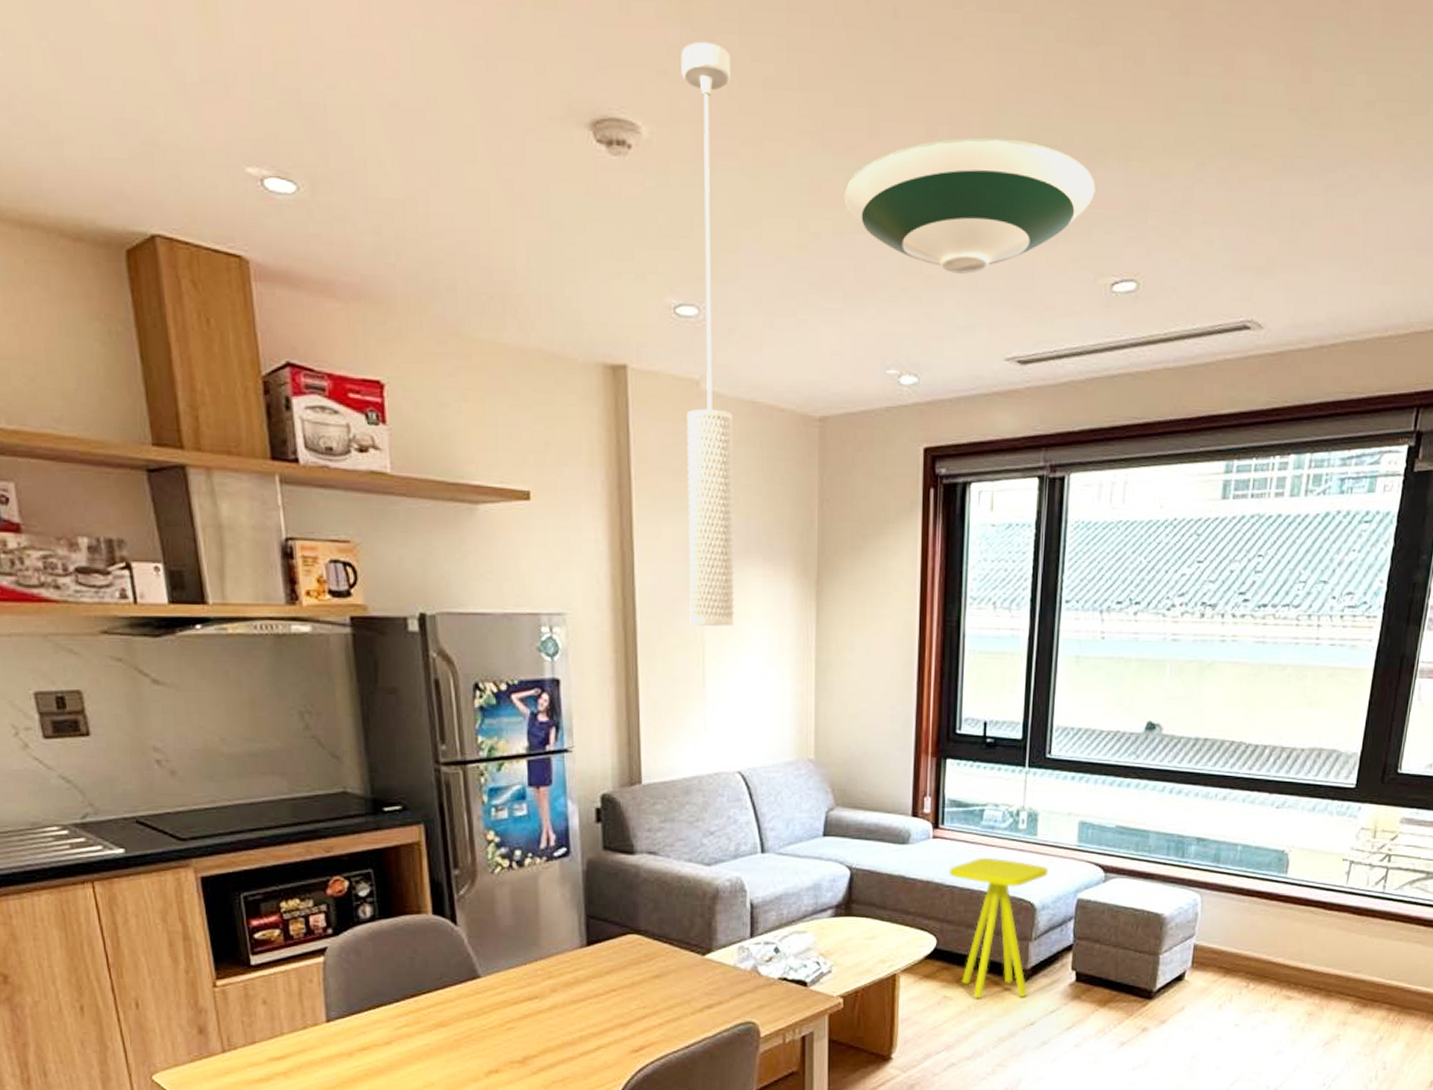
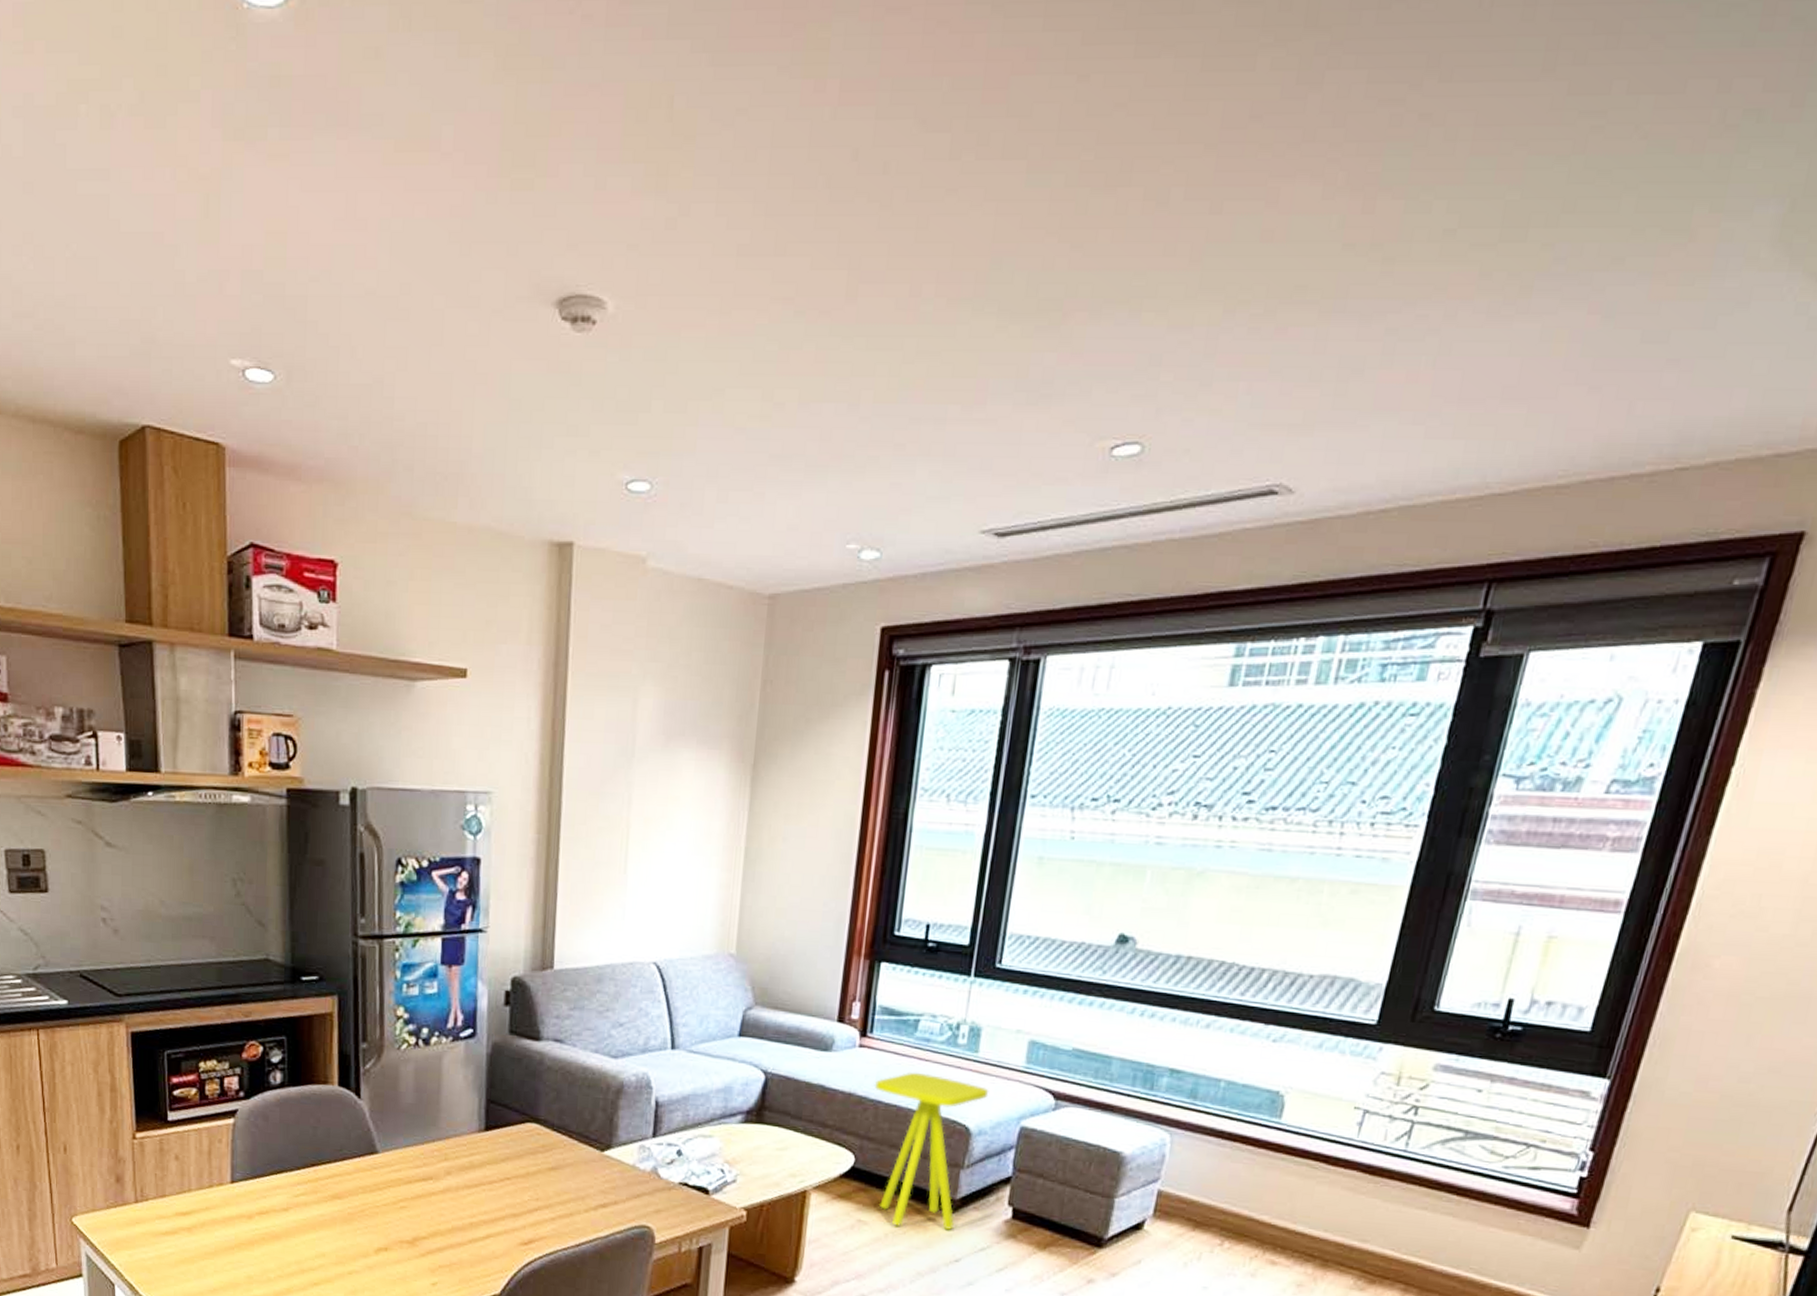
pendant light: present [681,41,734,626] -> none [616,212,705,811]
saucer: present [842,137,1096,274] -> none [812,294,1100,441]

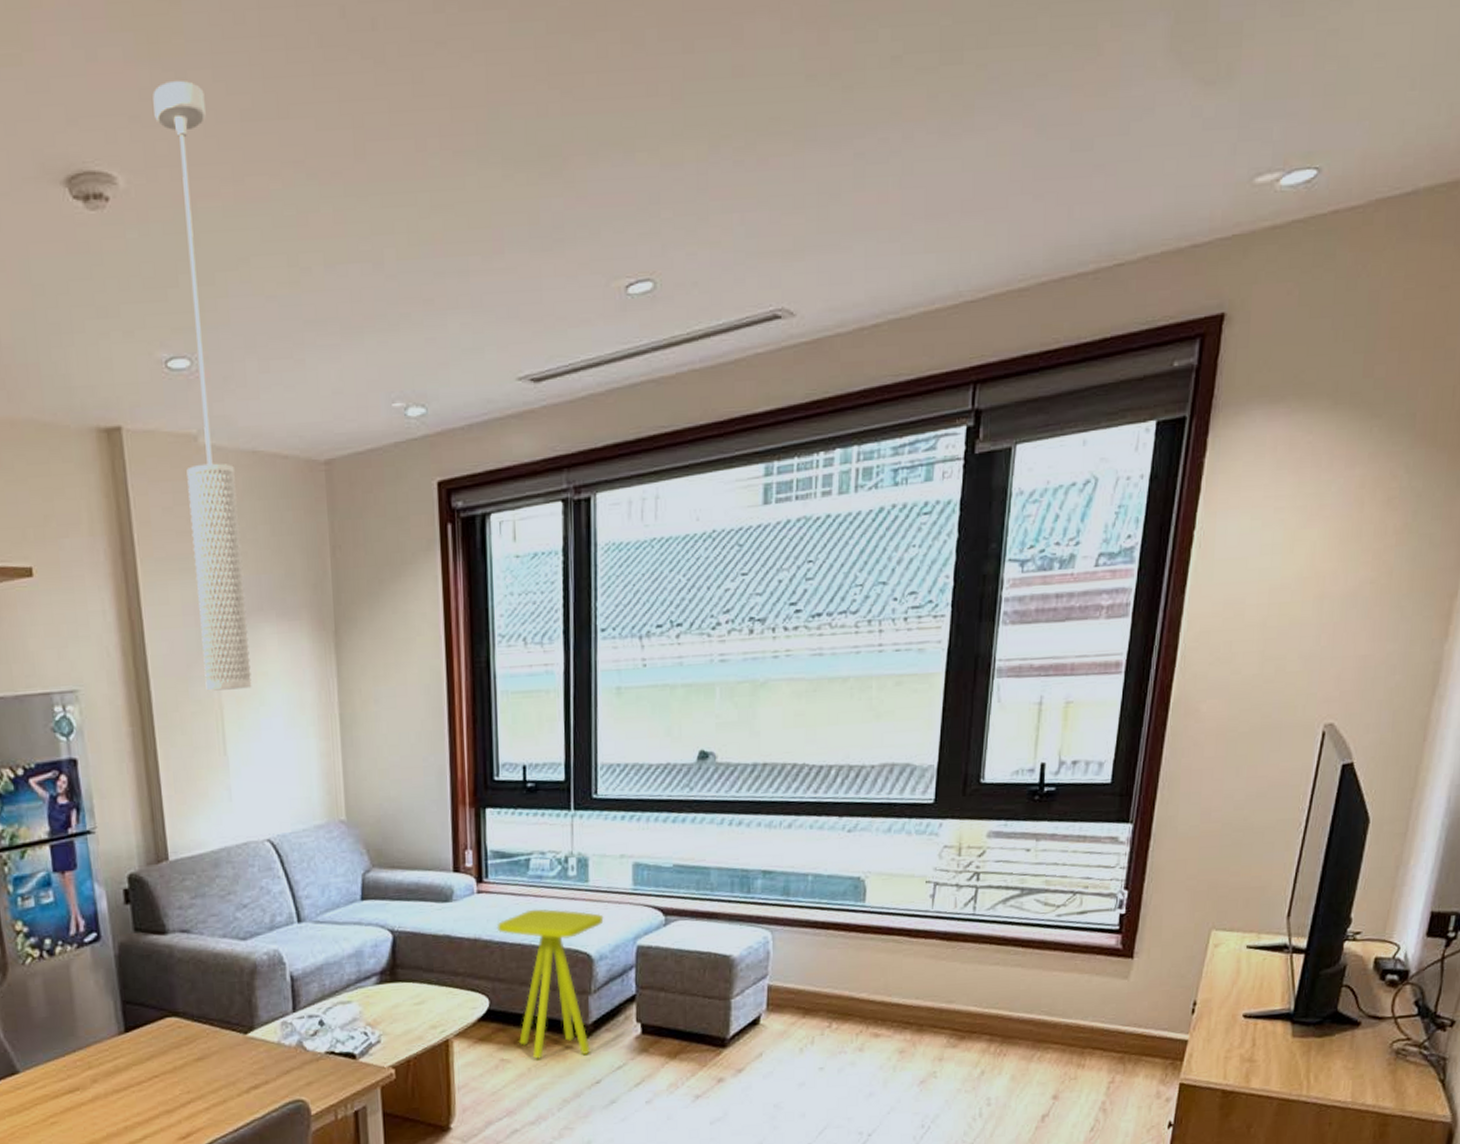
pendant light: none [616,212,705,811] -> present [153,80,252,691]

